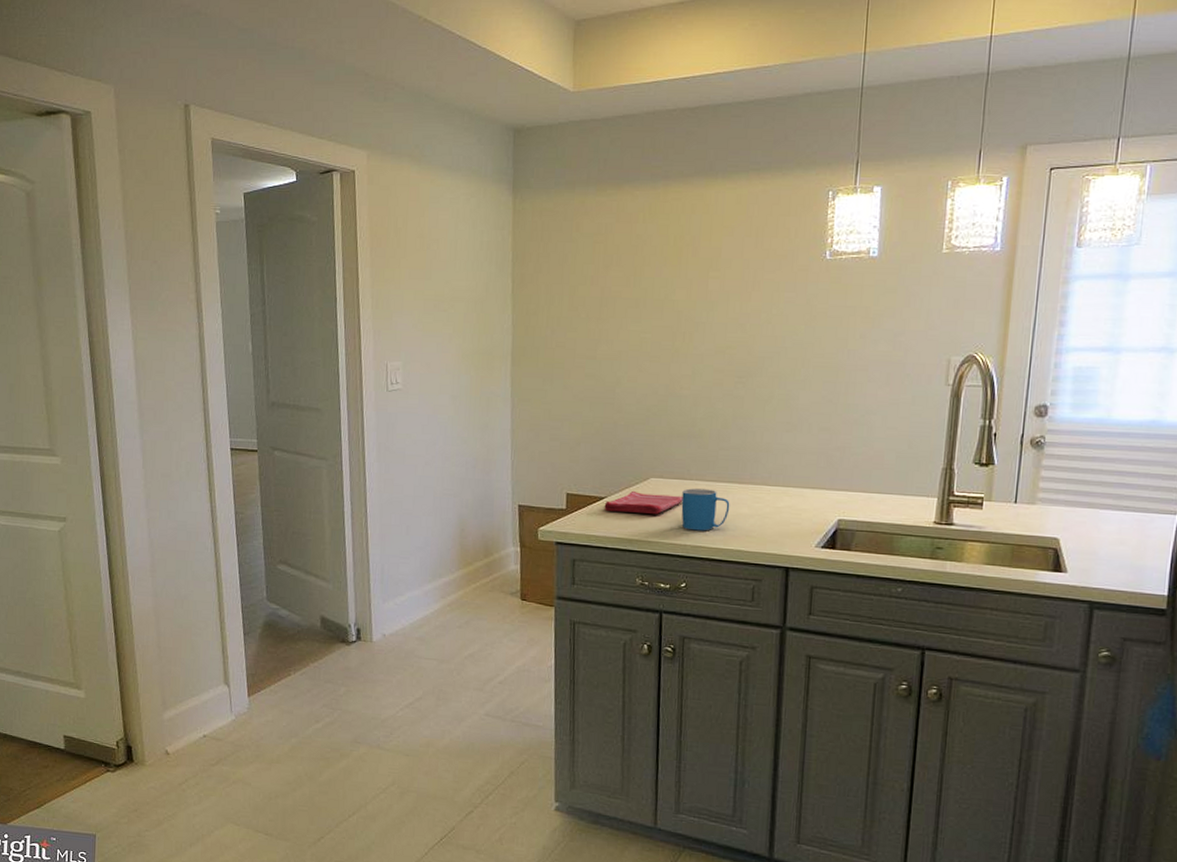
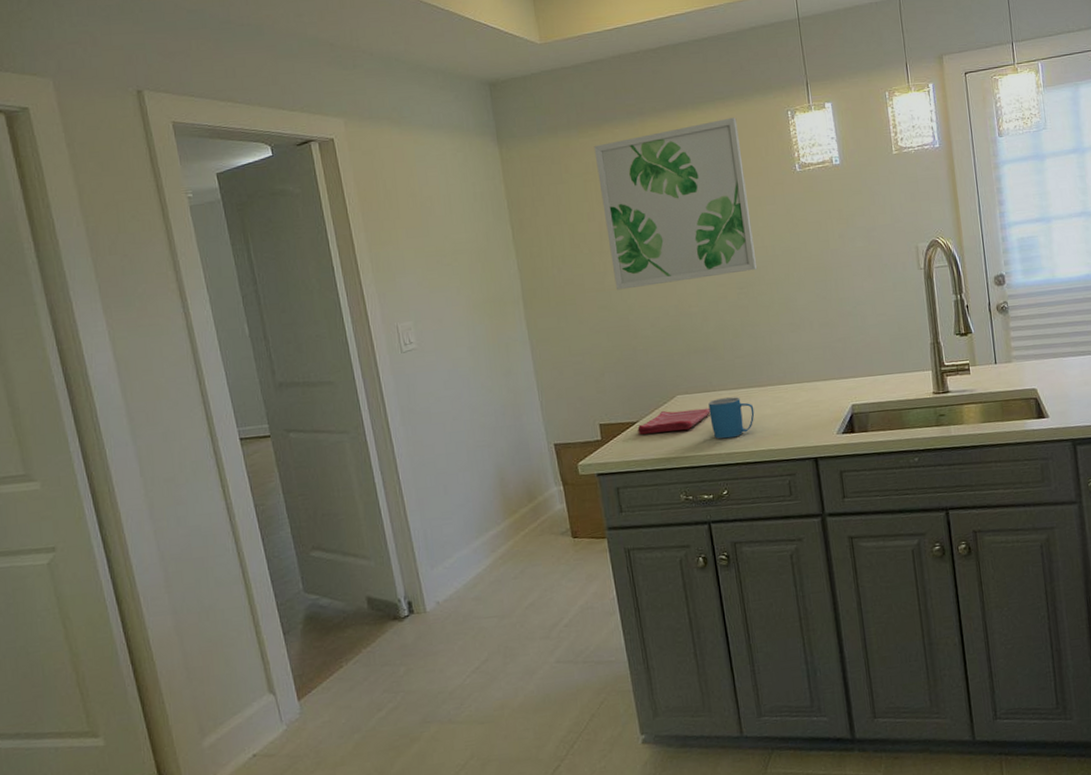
wall art: none [607,191,770,361] -> present [594,117,758,290]

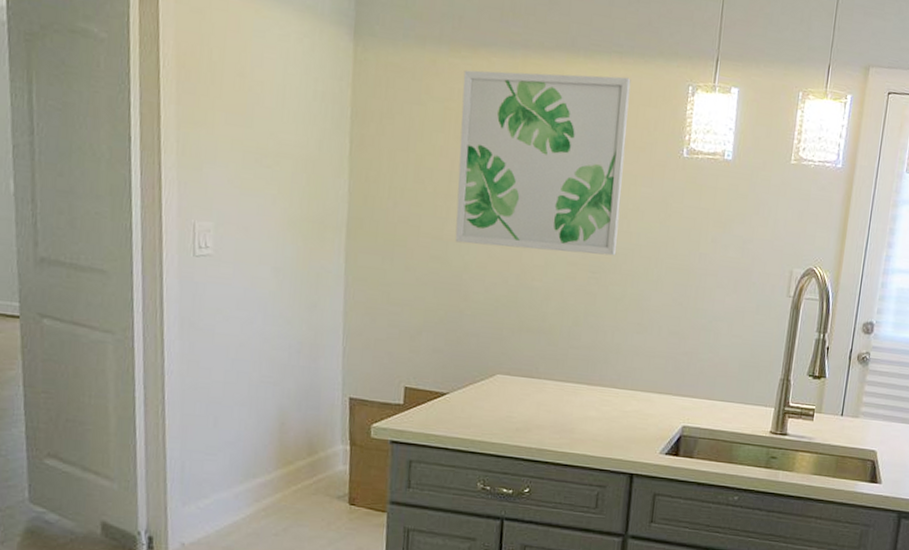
dish towel: present [637,407,711,435] -> none [445,388,530,414]
mug: present [708,397,755,439] -> none [527,387,578,434]

